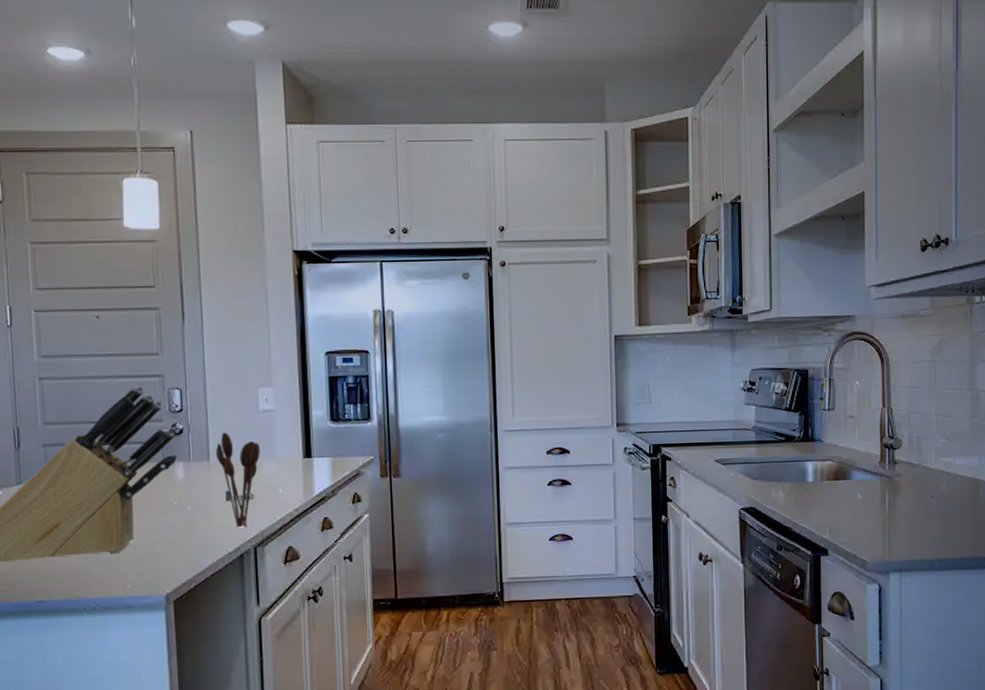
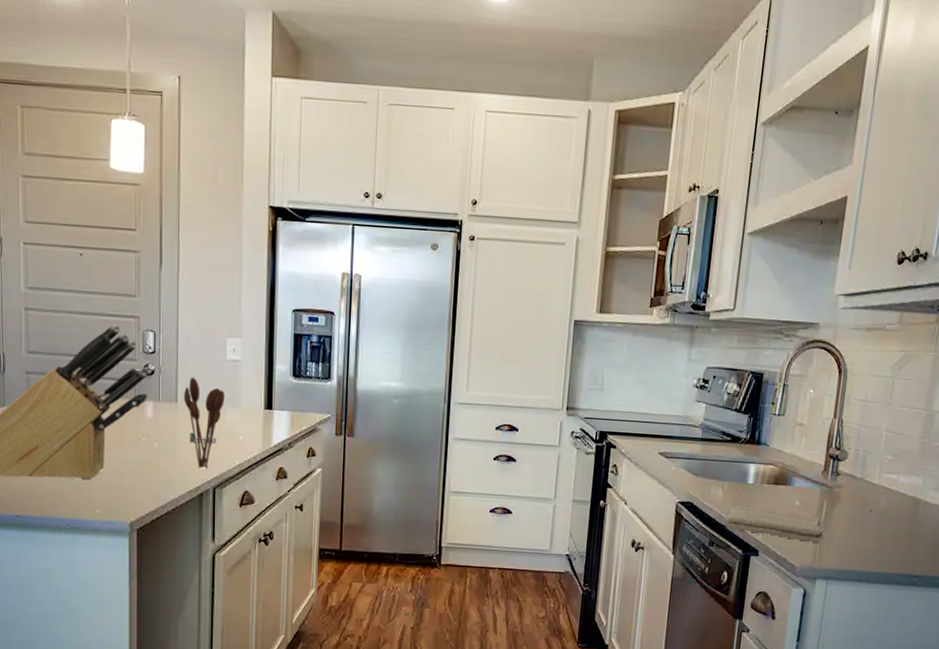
washcloth: none [789,505,891,535] -> present [724,505,825,543]

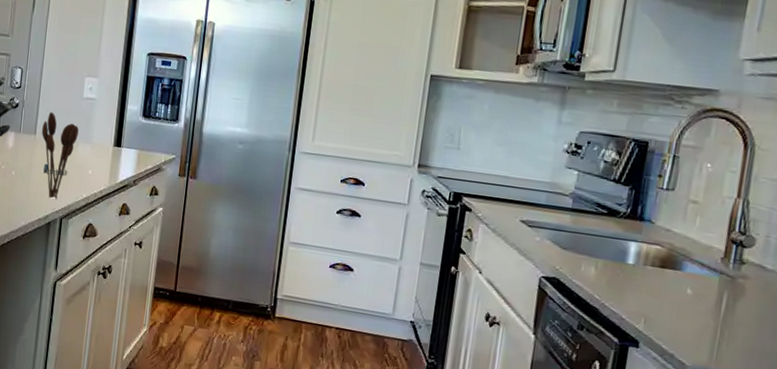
washcloth: present [724,505,825,543] -> none [596,287,725,341]

